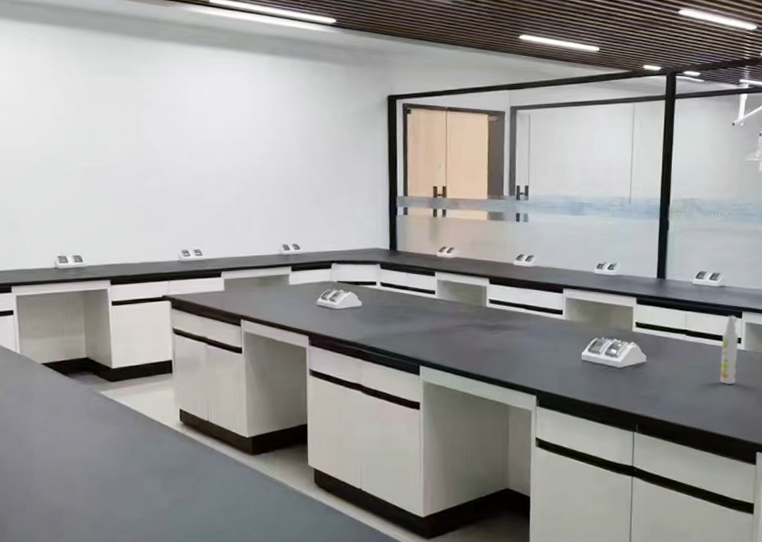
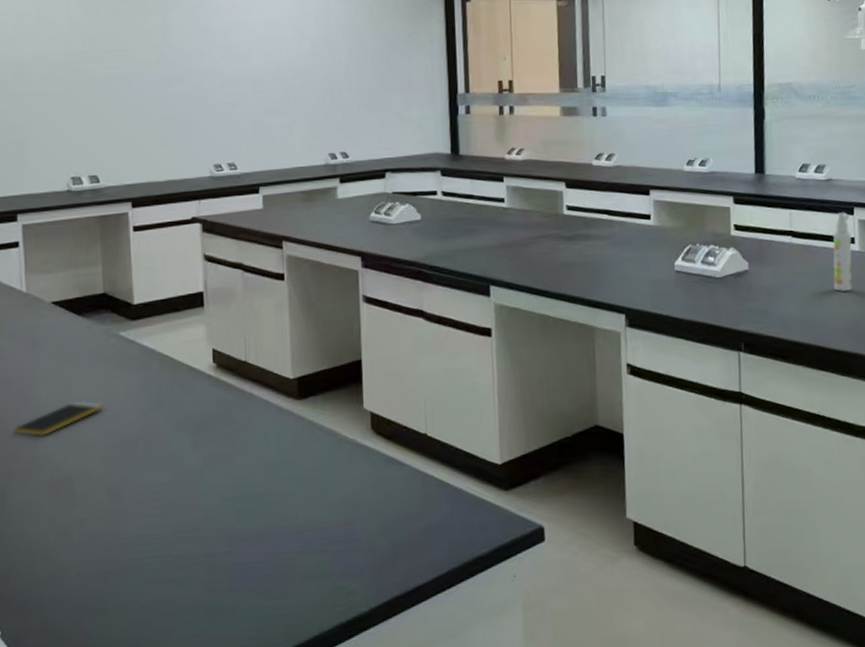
smartphone: none [11,447,87,477] -> present [13,400,104,437]

